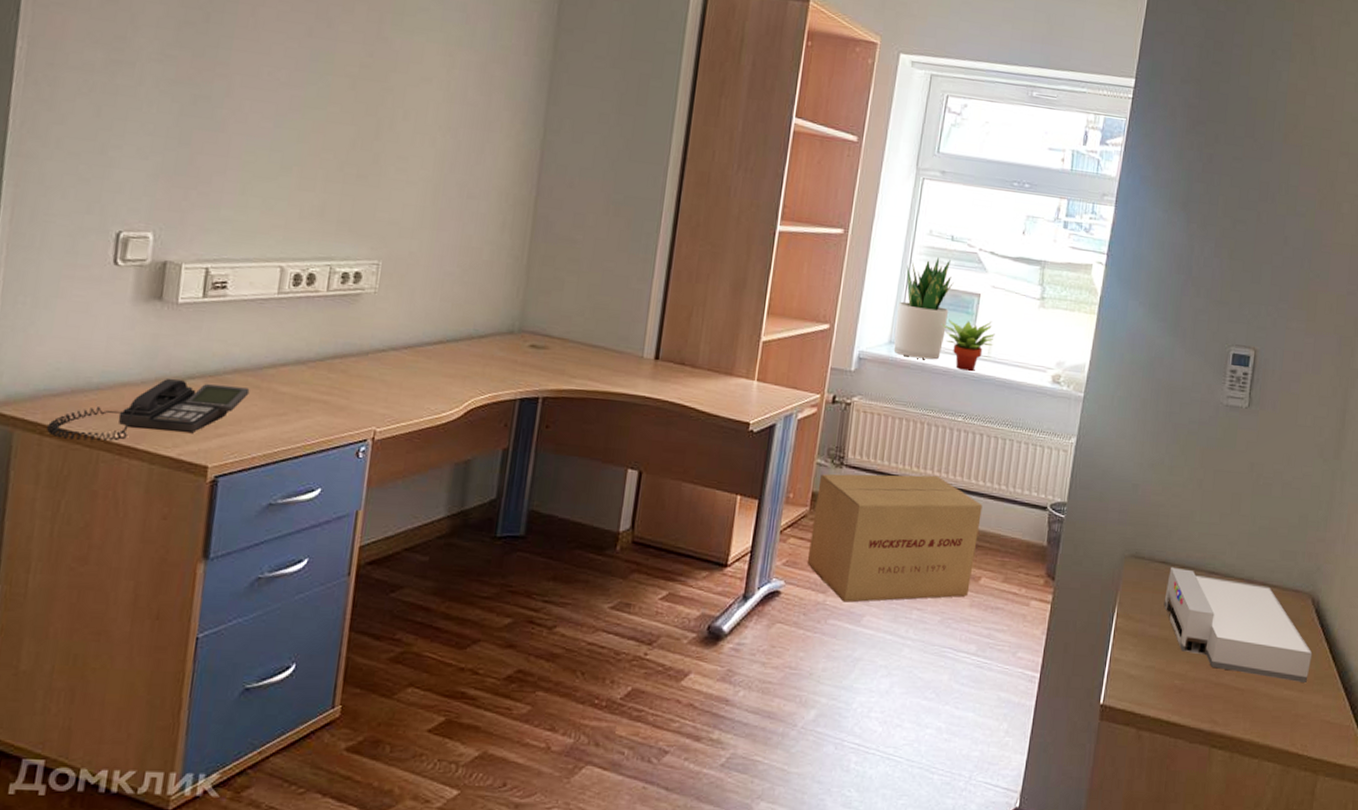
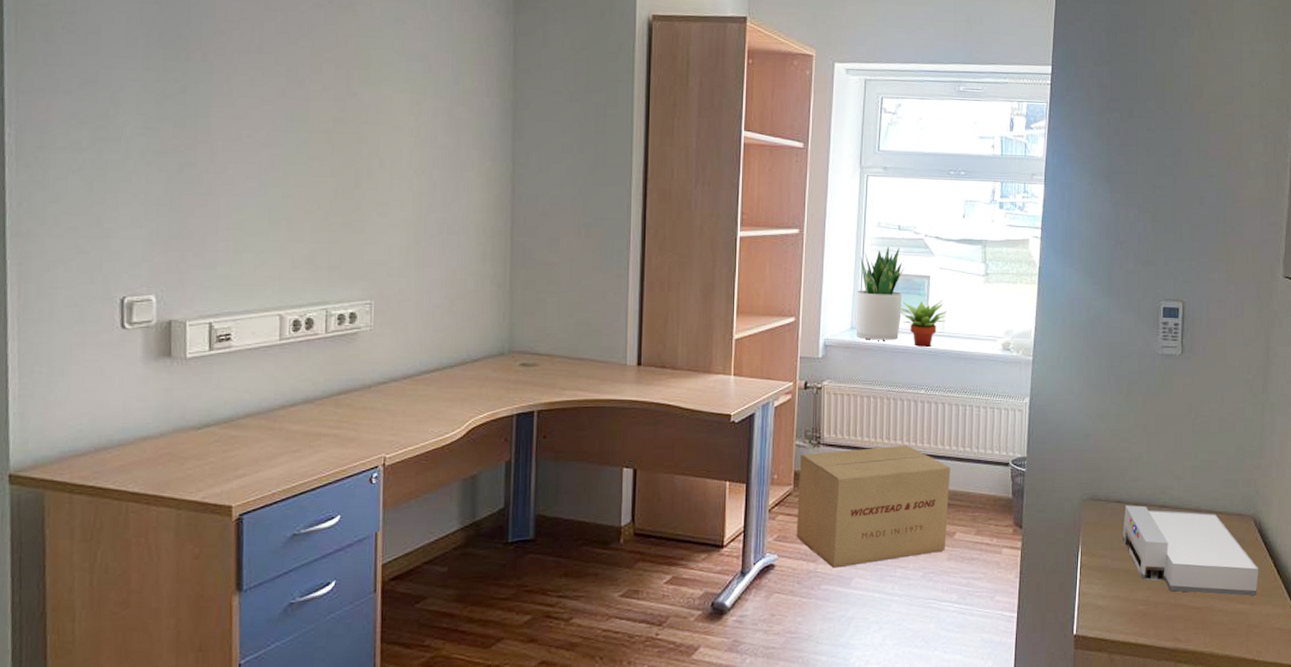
telephone: present [47,378,250,442] -> none [76,428,263,494]

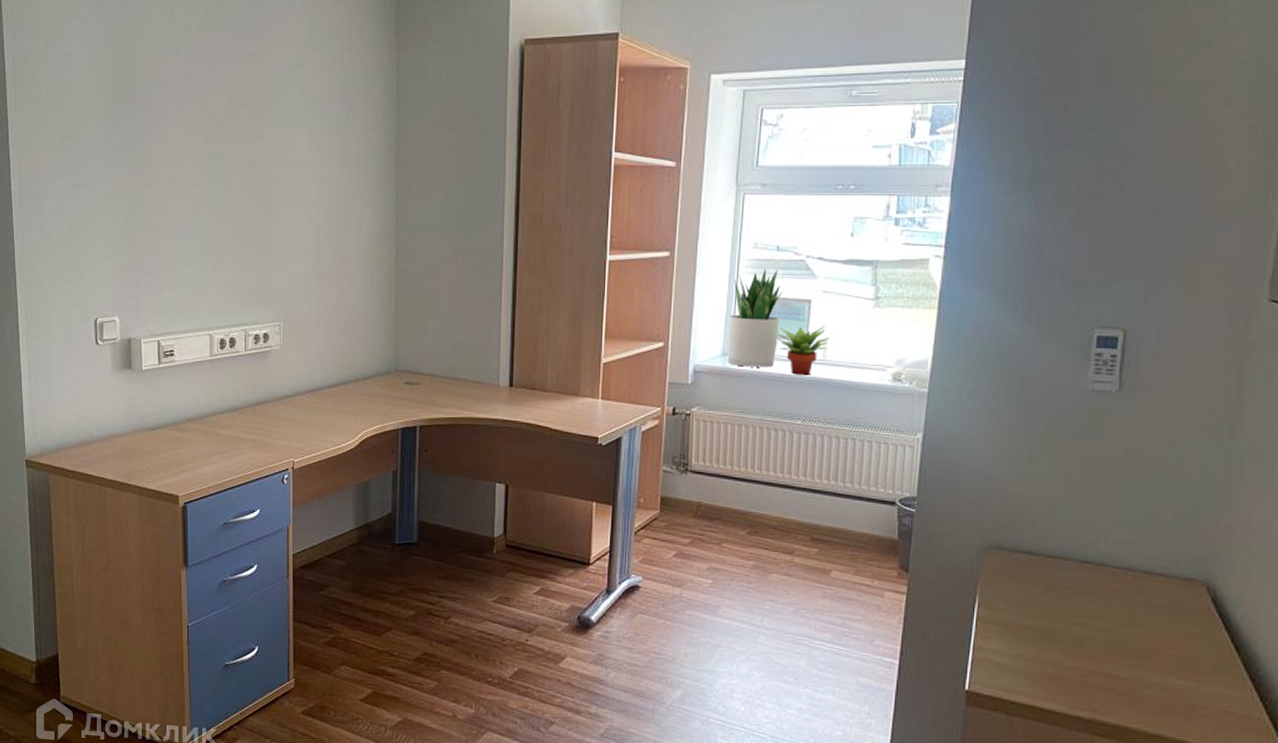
box: present [796,445,950,568] -> none [661,476,828,595]
architectural model: present [1122,505,1259,596] -> none [1030,557,1210,673]

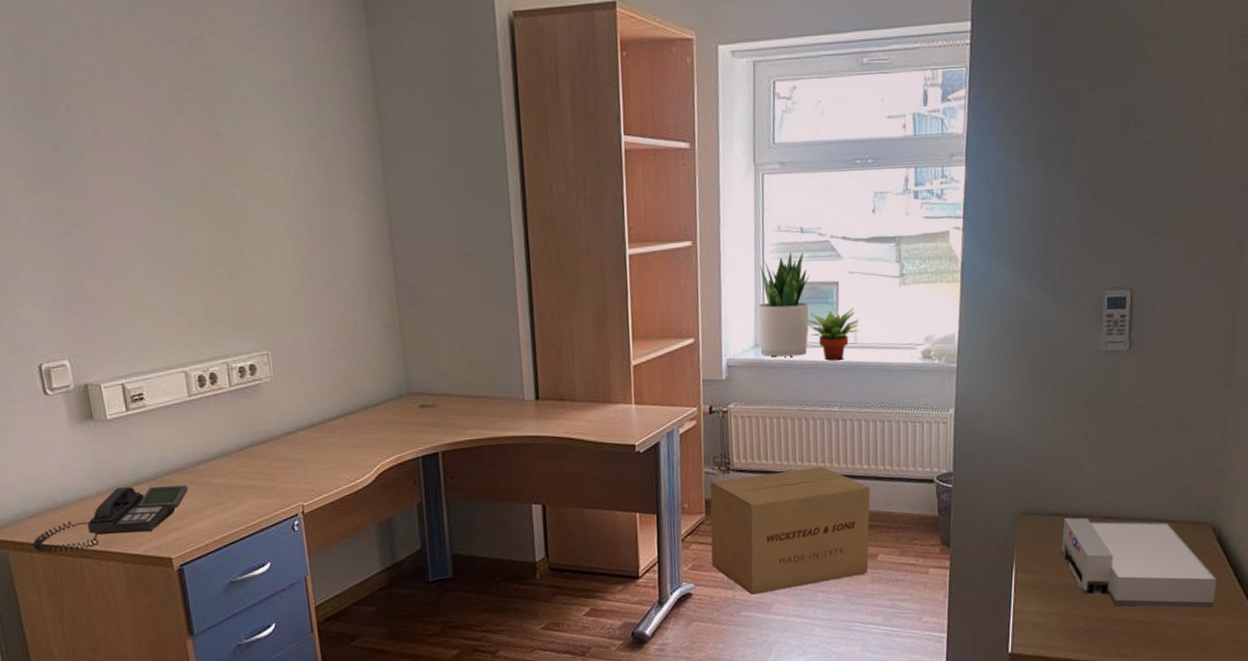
telephone: none [70,429,200,480] -> present [33,485,189,553]
box: none [661,476,828,595] -> present [710,466,870,595]
architectural model: none [1030,557,1210,673] -> present [1061,517,1217,608]

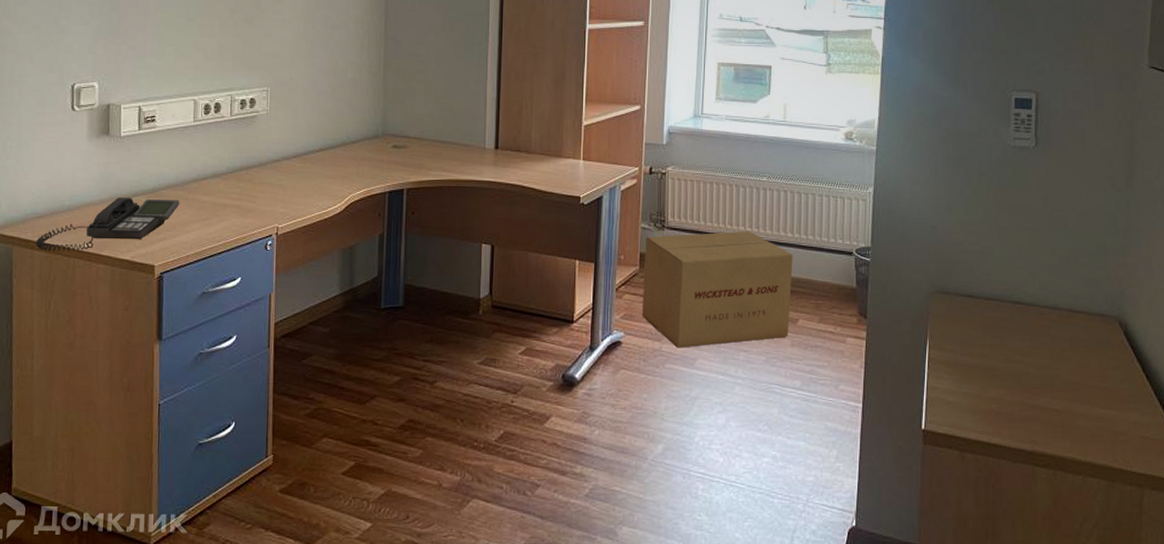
planter: present [758,252,810,357] -> none [697,37,746,128]
succulent plant: present [803,307,859,362] -> none [739,89,788,136]
architectural model: present [1061,517,1217,608] -> none [973,299,1126,401]

